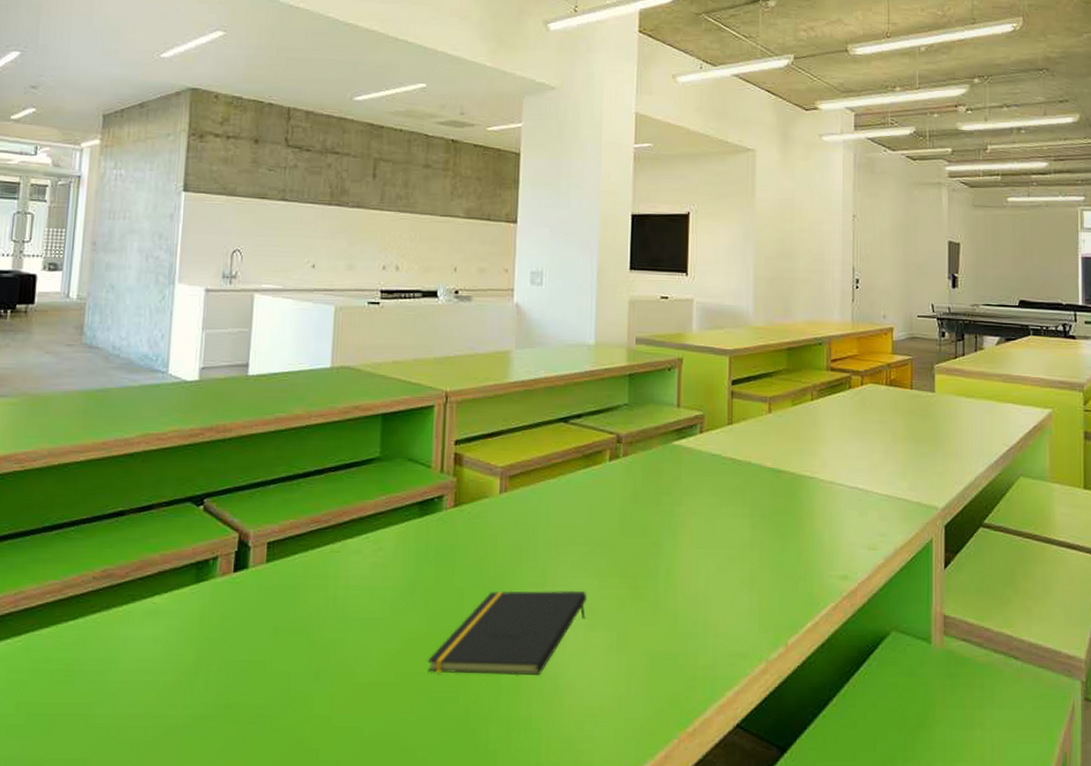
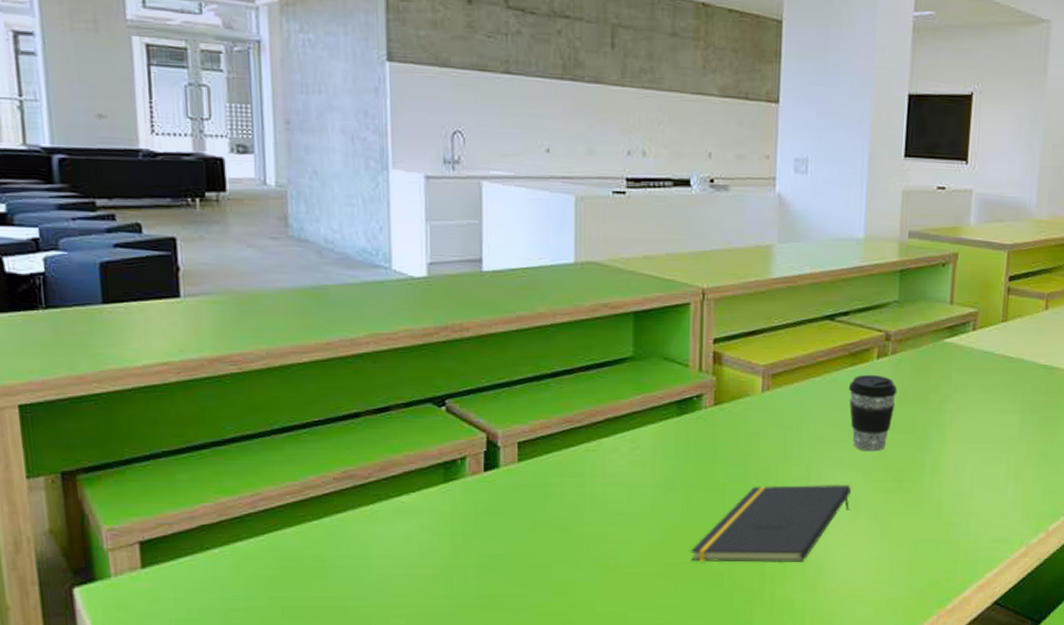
coffee cup: none [582,476,630,556] -> present [848,374,898,452]

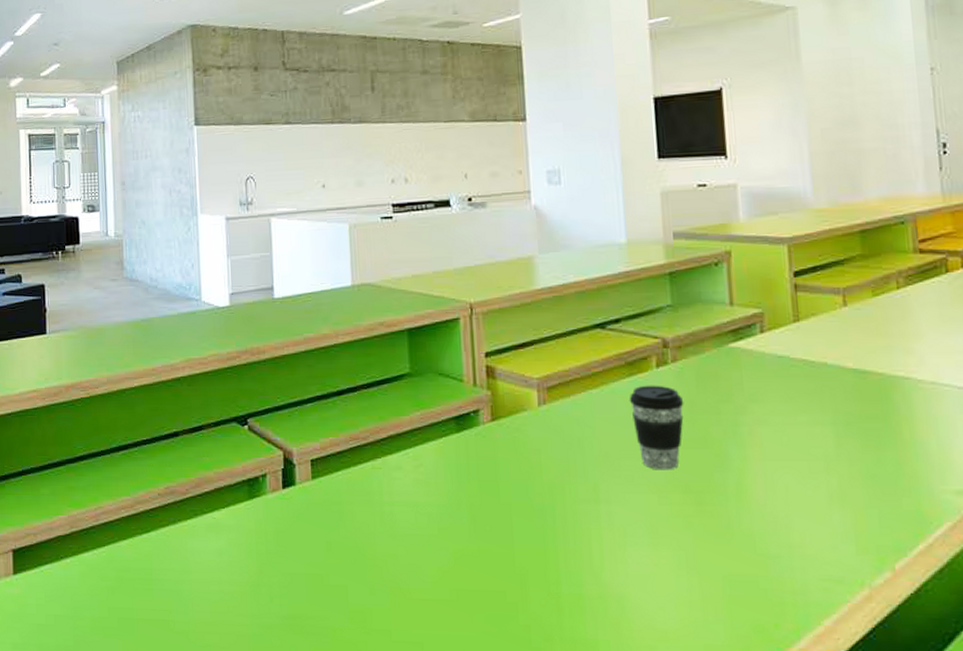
notepad: present [690,484,852,563] -> none [481,506,647,596]

